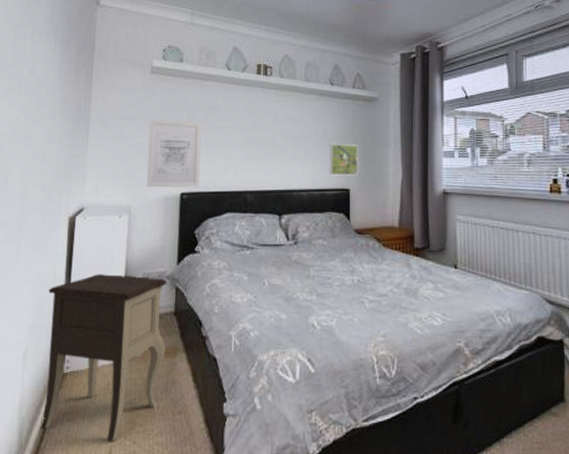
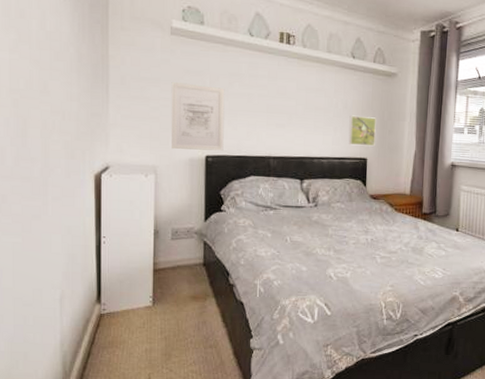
nightstand: present [40,274,167,442] -> none [80,228,196,370]

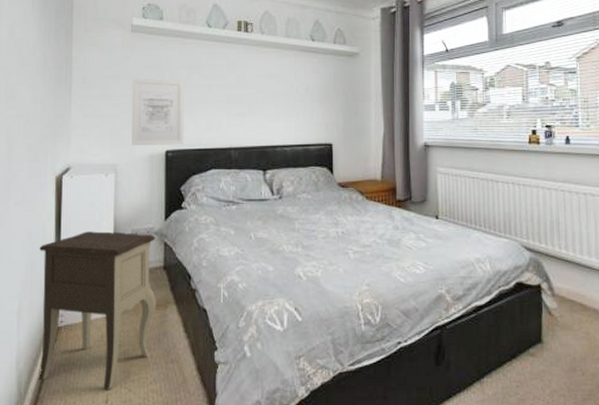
nightstand: none [80,228,196,370] -> present [38,231,156,391]
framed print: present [348,115,376,147] -> none [312,99,340,131]

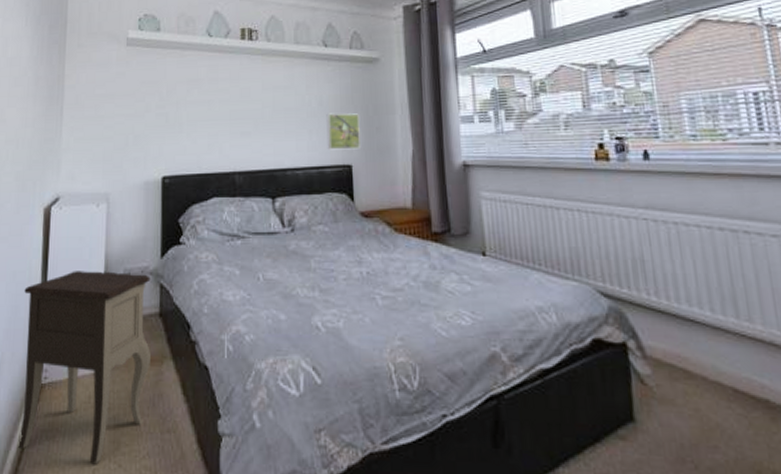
wall art: present [131,78,184,146] -> none [125,96,183,172]
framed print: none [312,99,340,131] -> present [326,113,360,150]

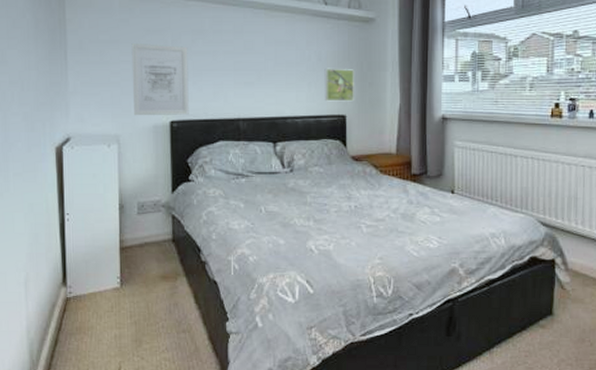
nightstand: present [18,271,151,465] -> none [43,203,166,358]
wall art: none [125,96,183,172] -> present [131,44,189,116]

